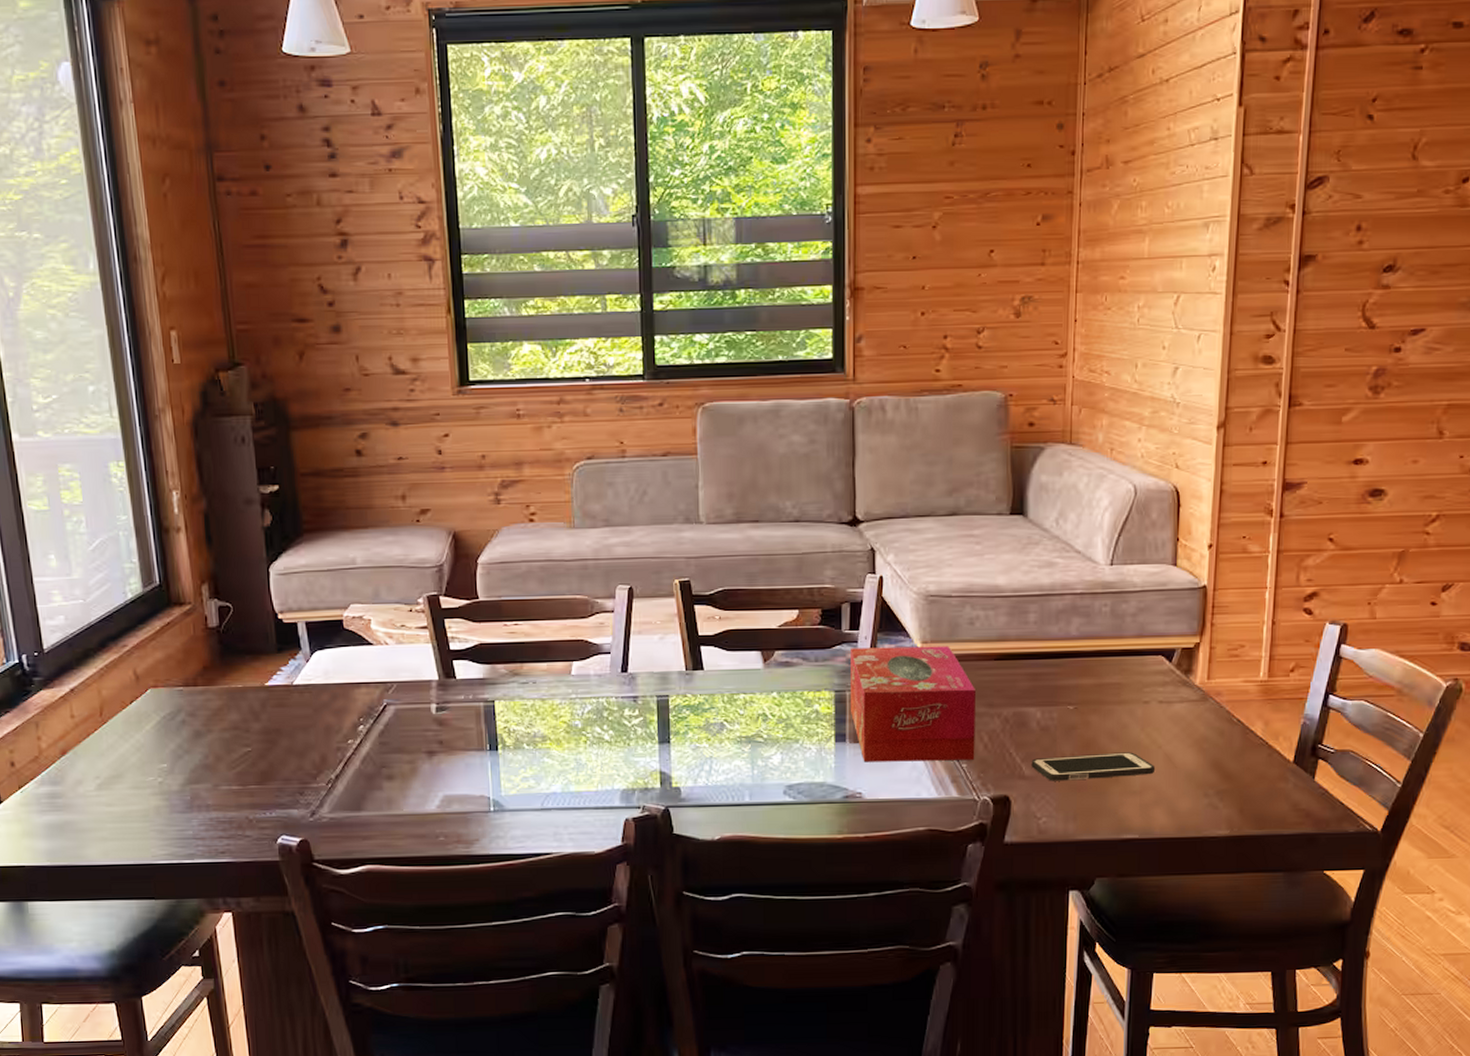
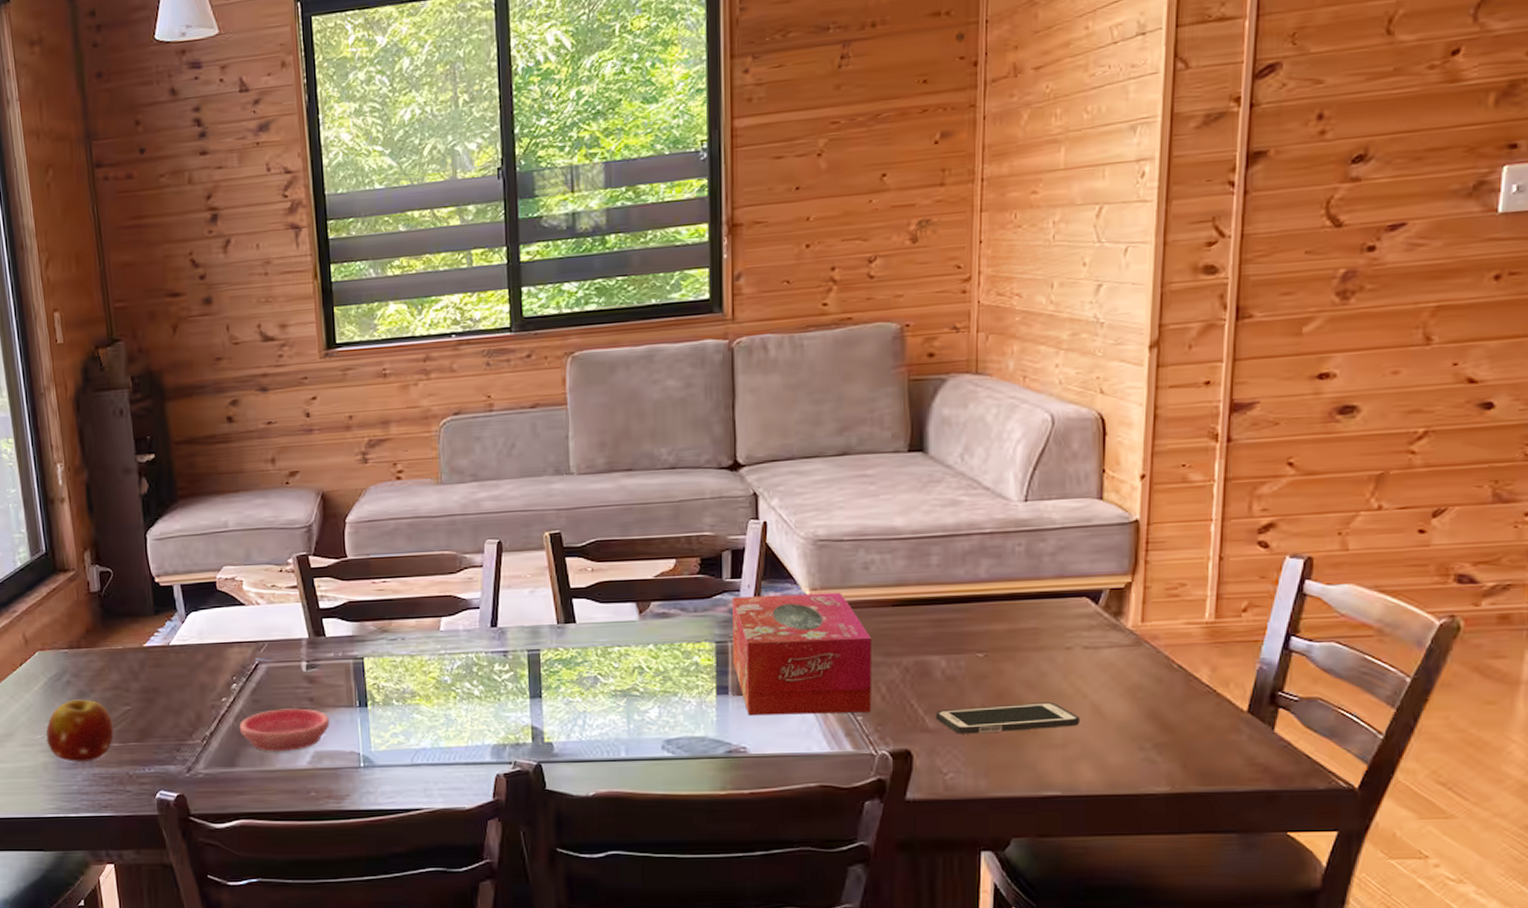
fruit: none [158,740,233,807] -> present [46,699,114,763]
saucer: none [366,751,460,795] -> present [239,708,330,751]

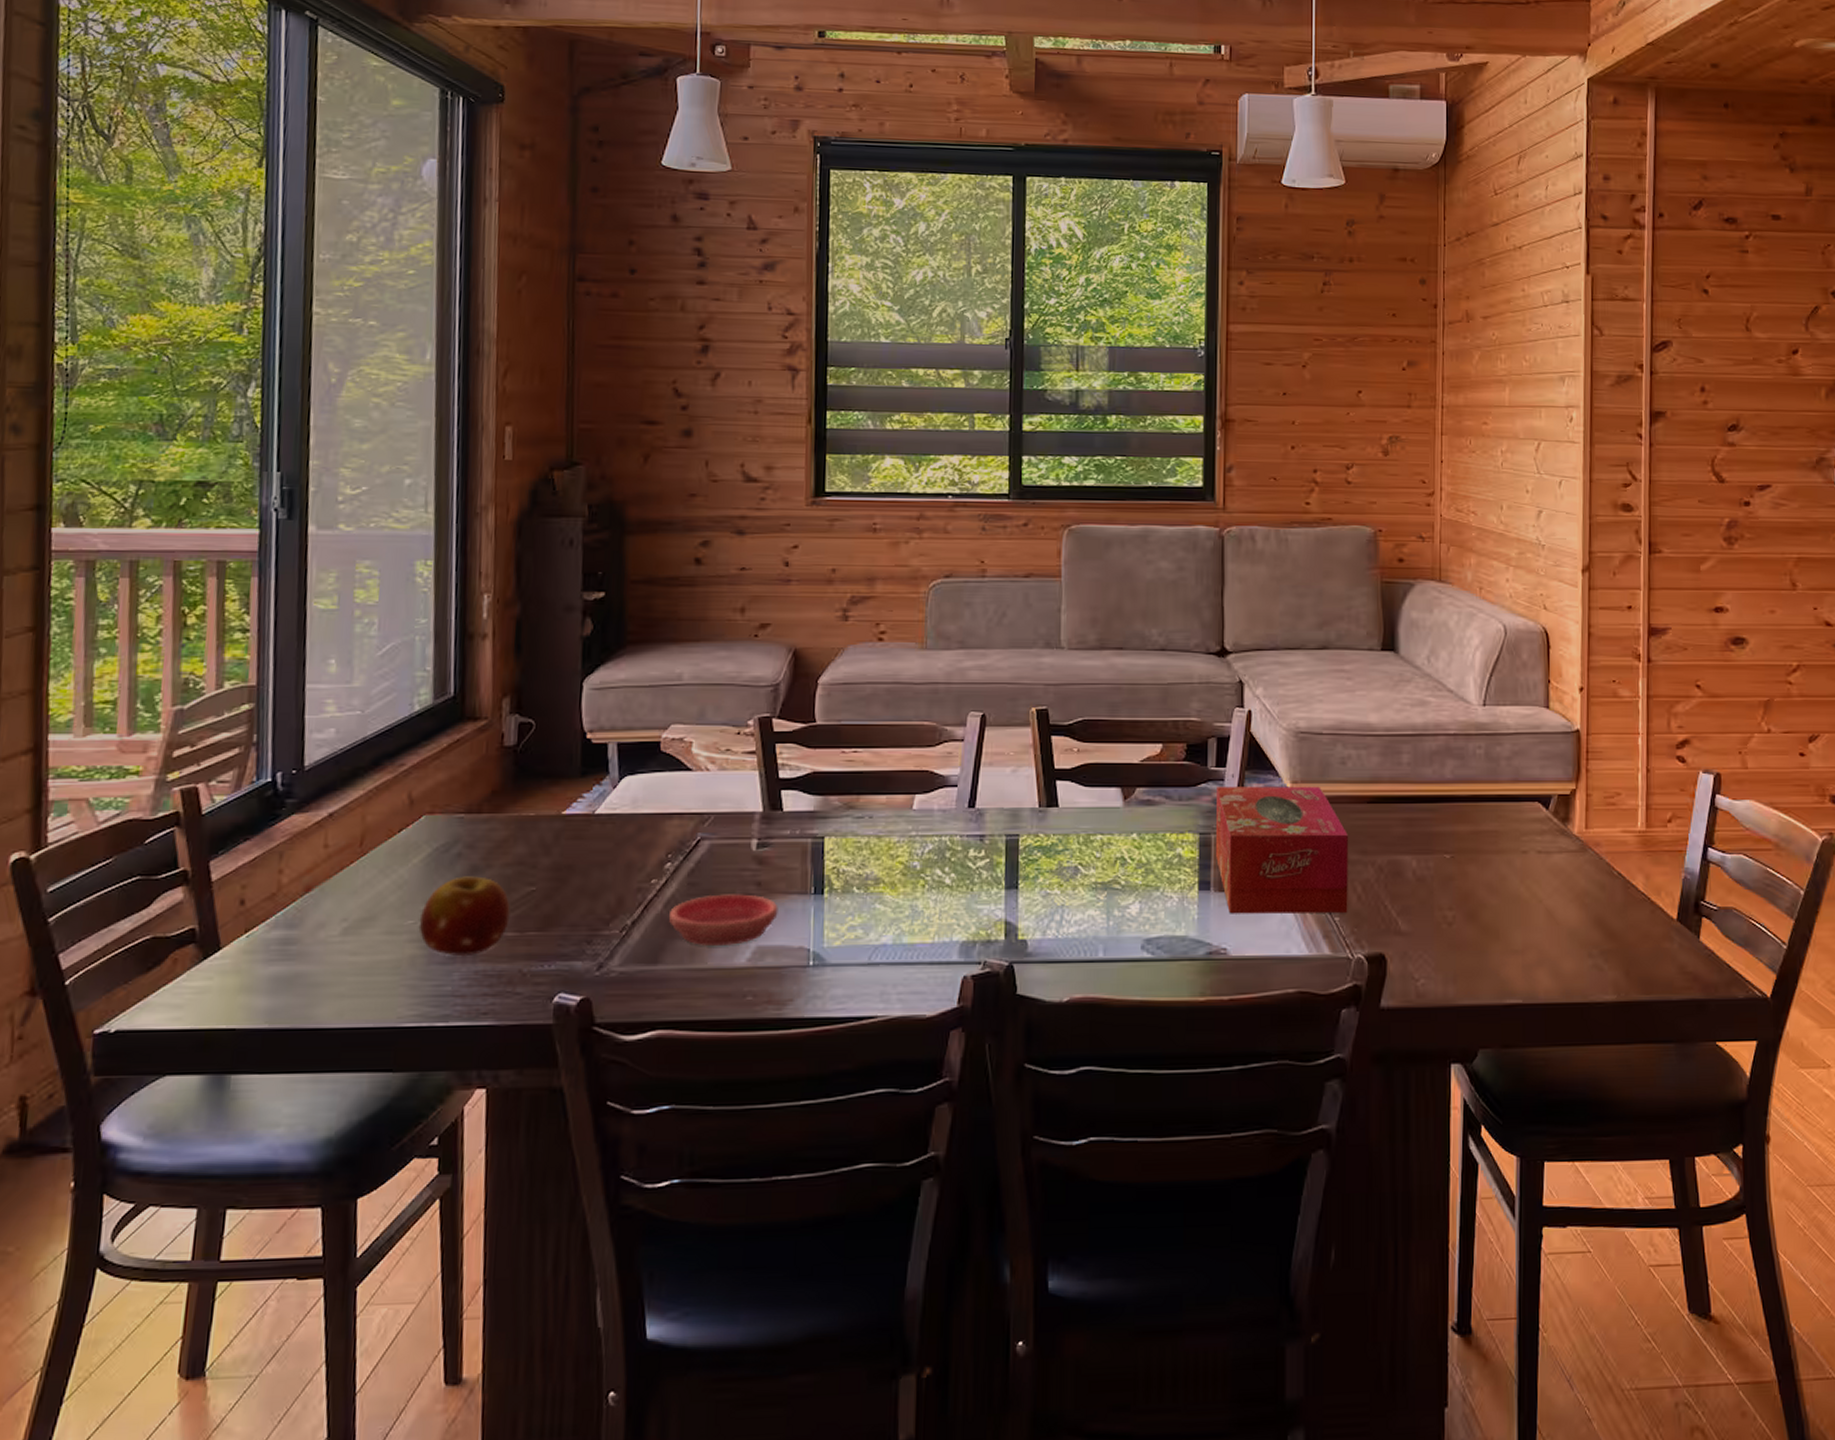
cell phone: present [936,702,1081,734] -> none [1408,906,1537,938]

